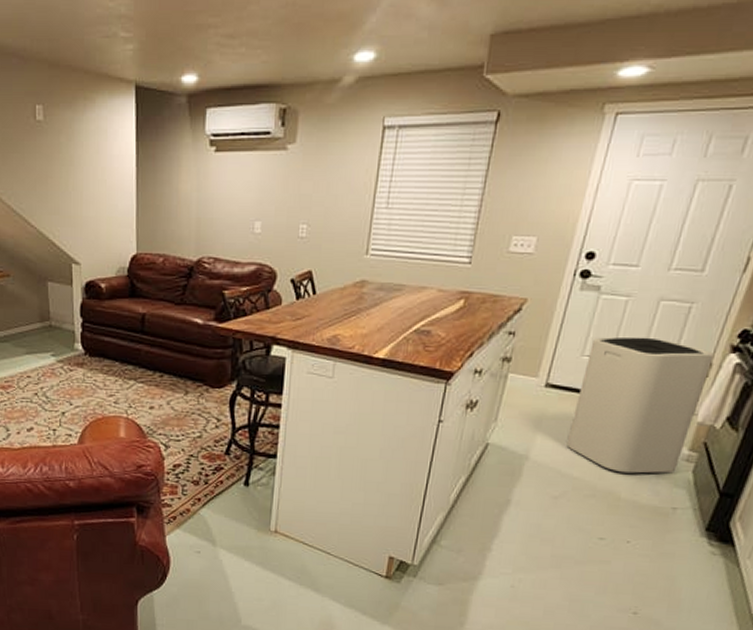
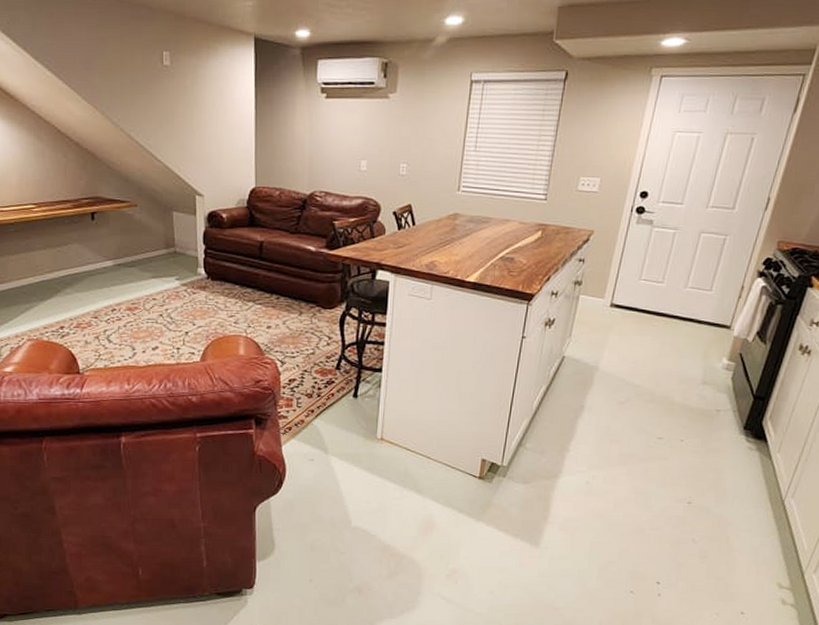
trash can: present [566,337,713,474] -> none [629,264,744,381]

